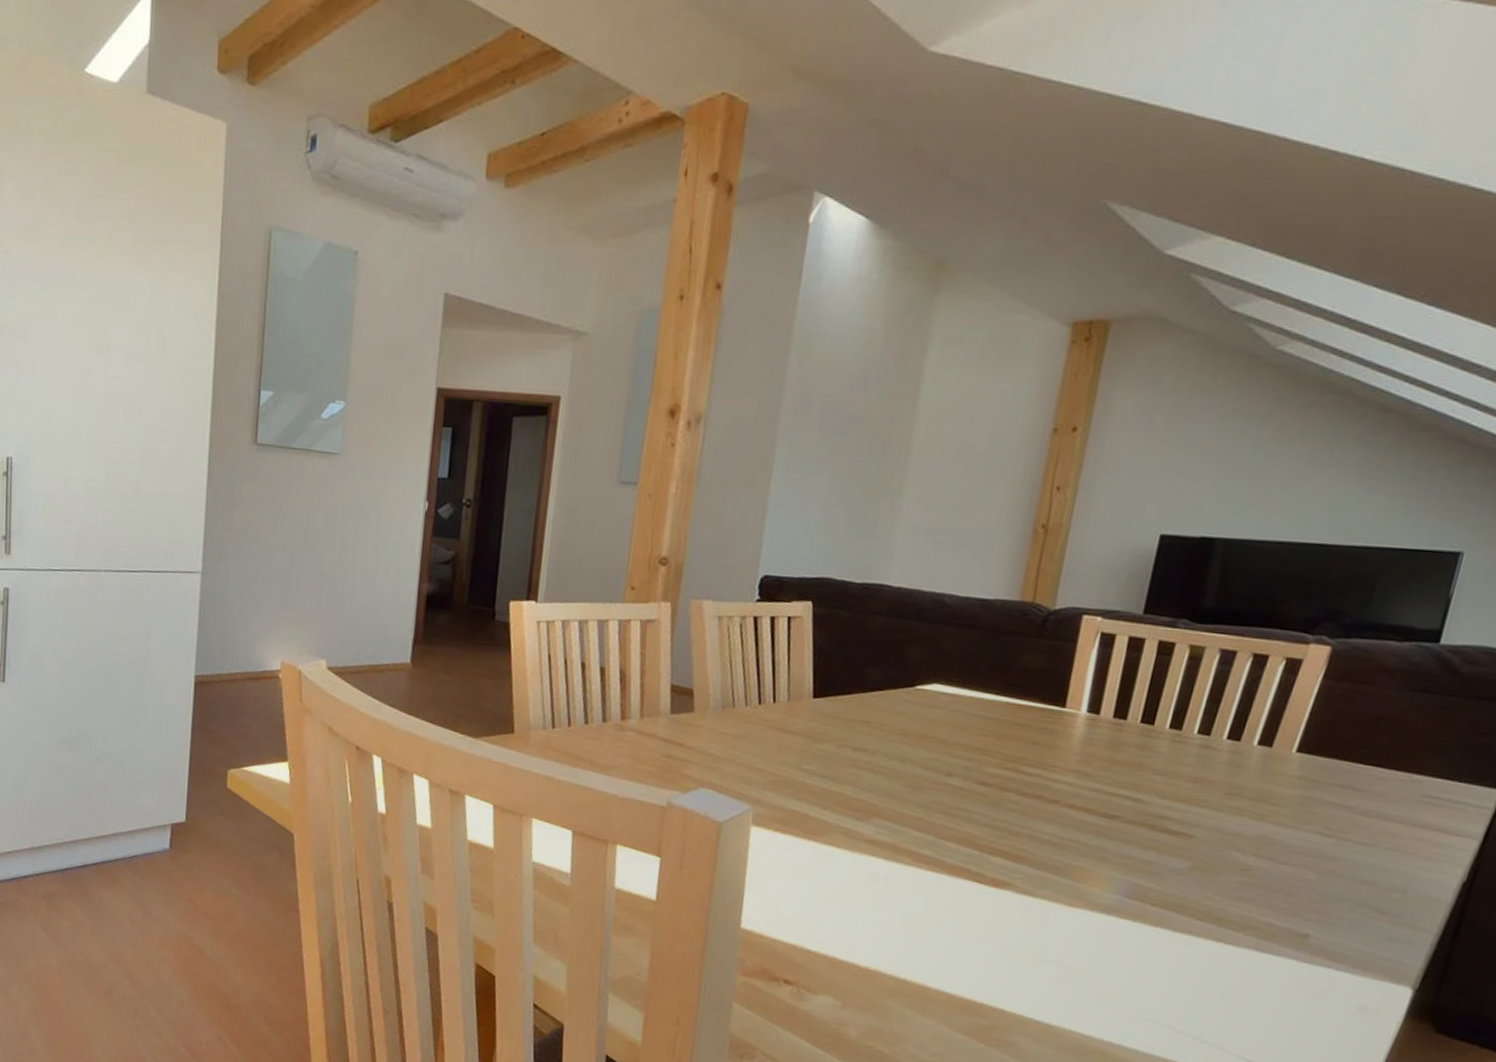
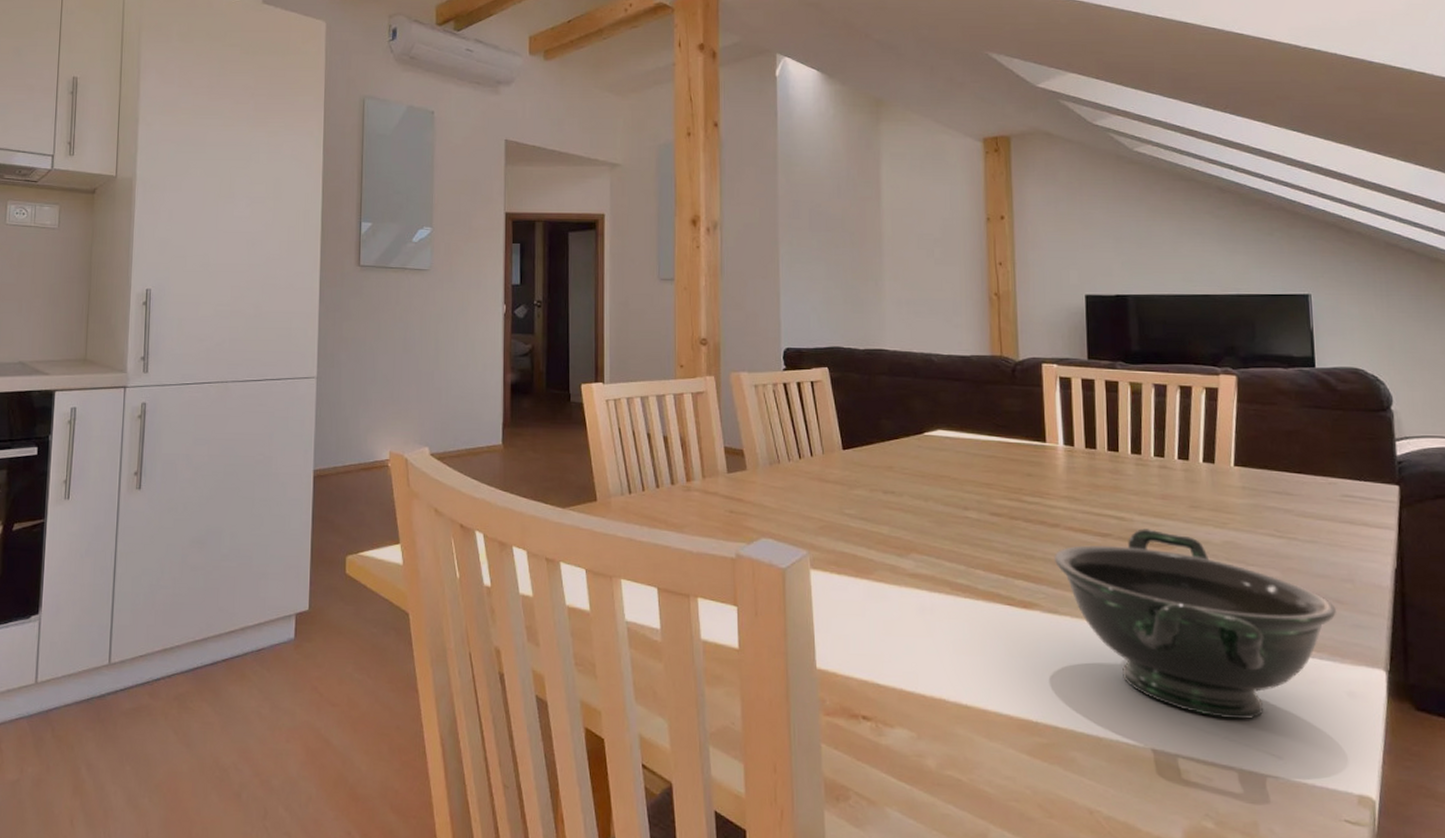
bowl: none [1043,813,1374,1023] -> present [1054,528,1336,720]

